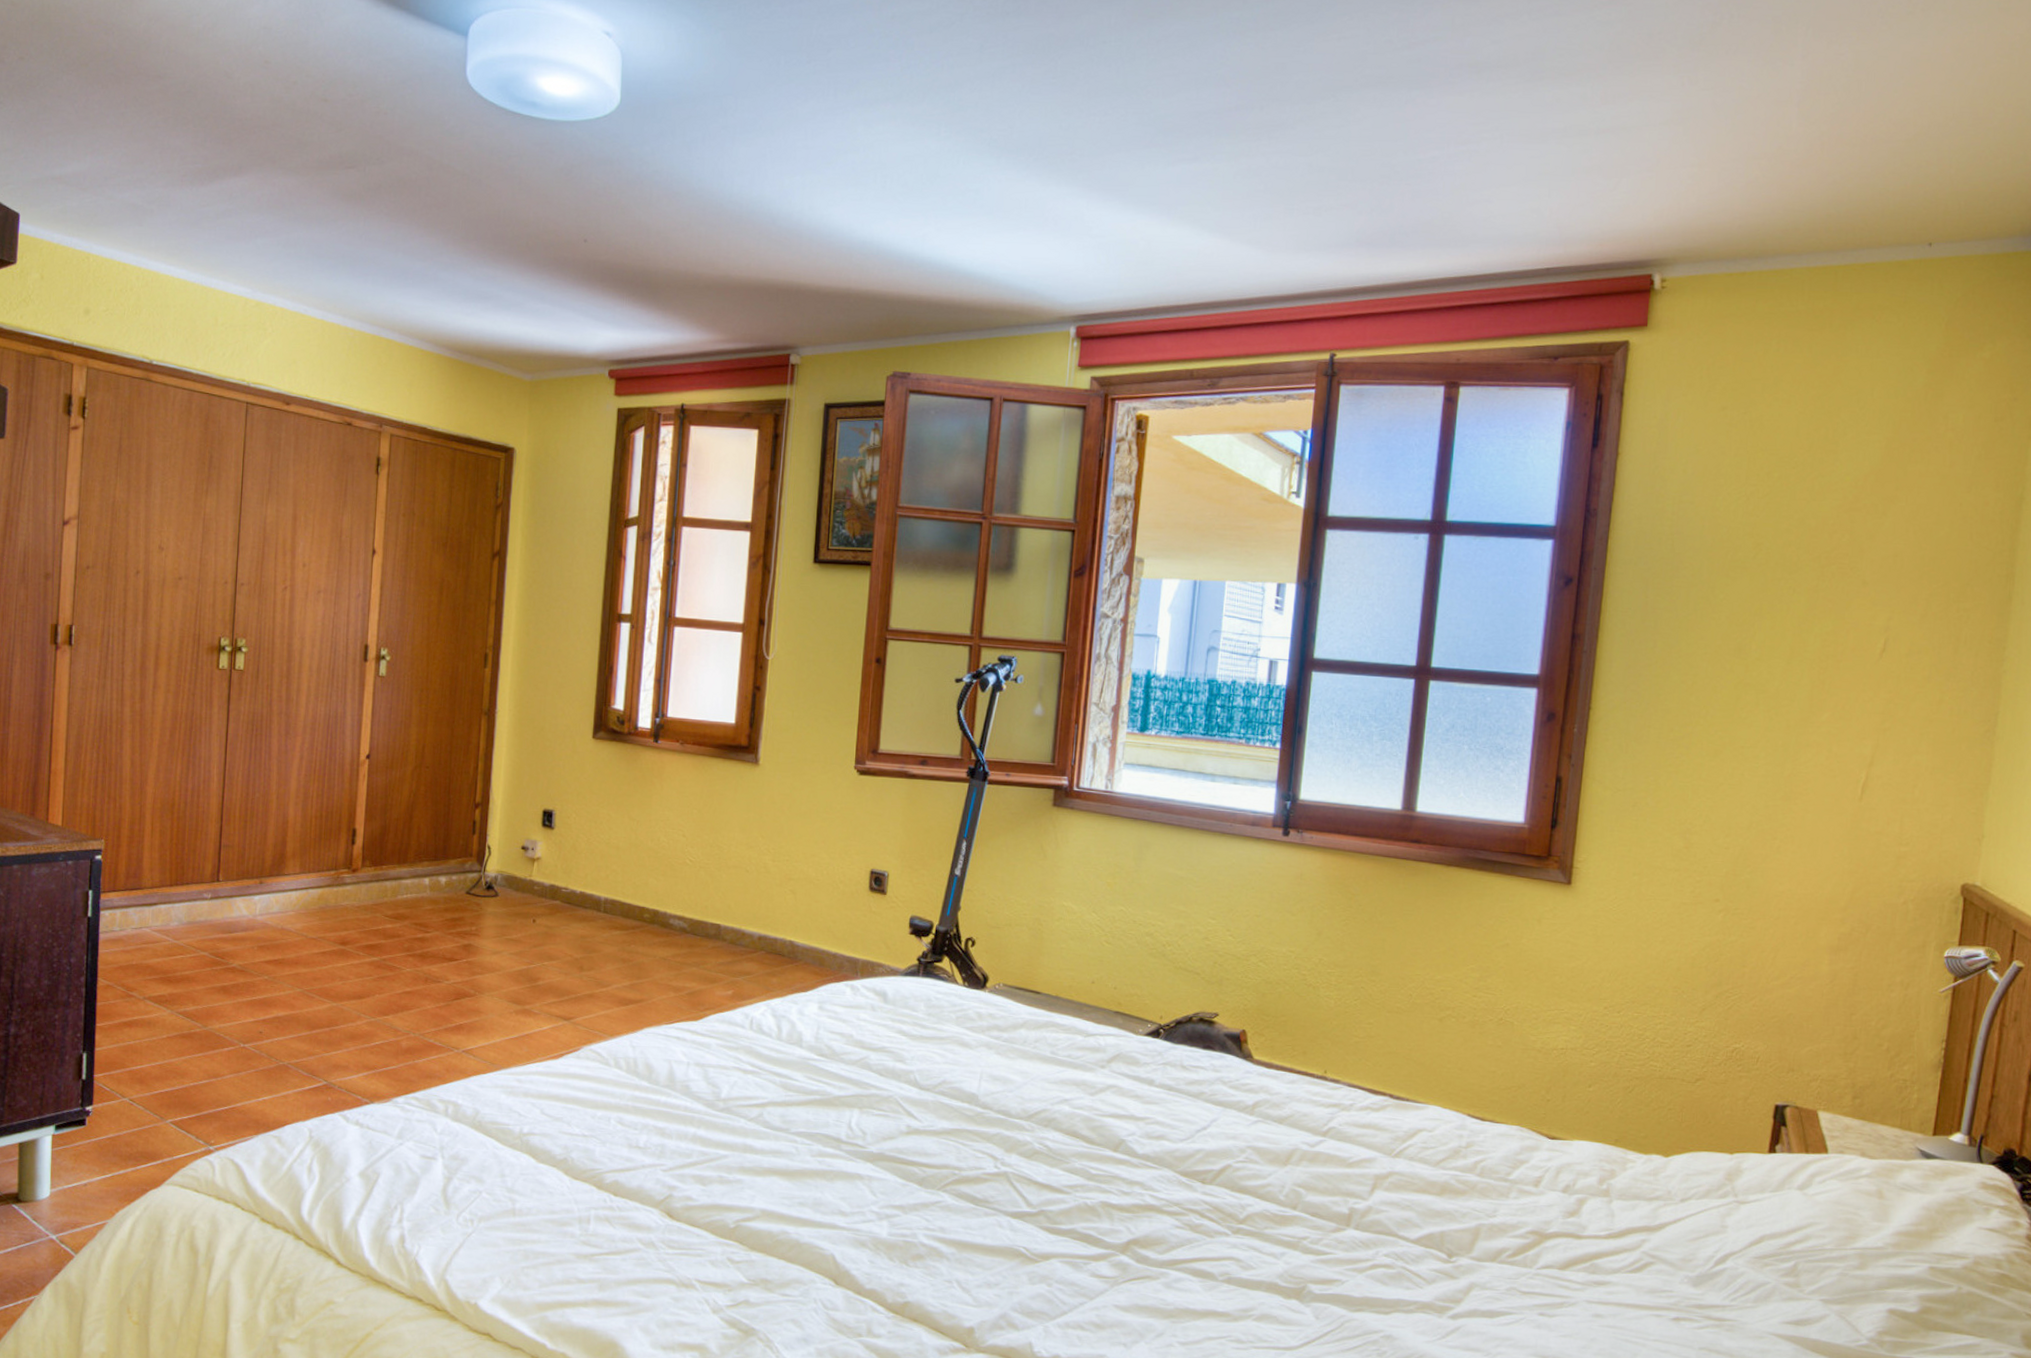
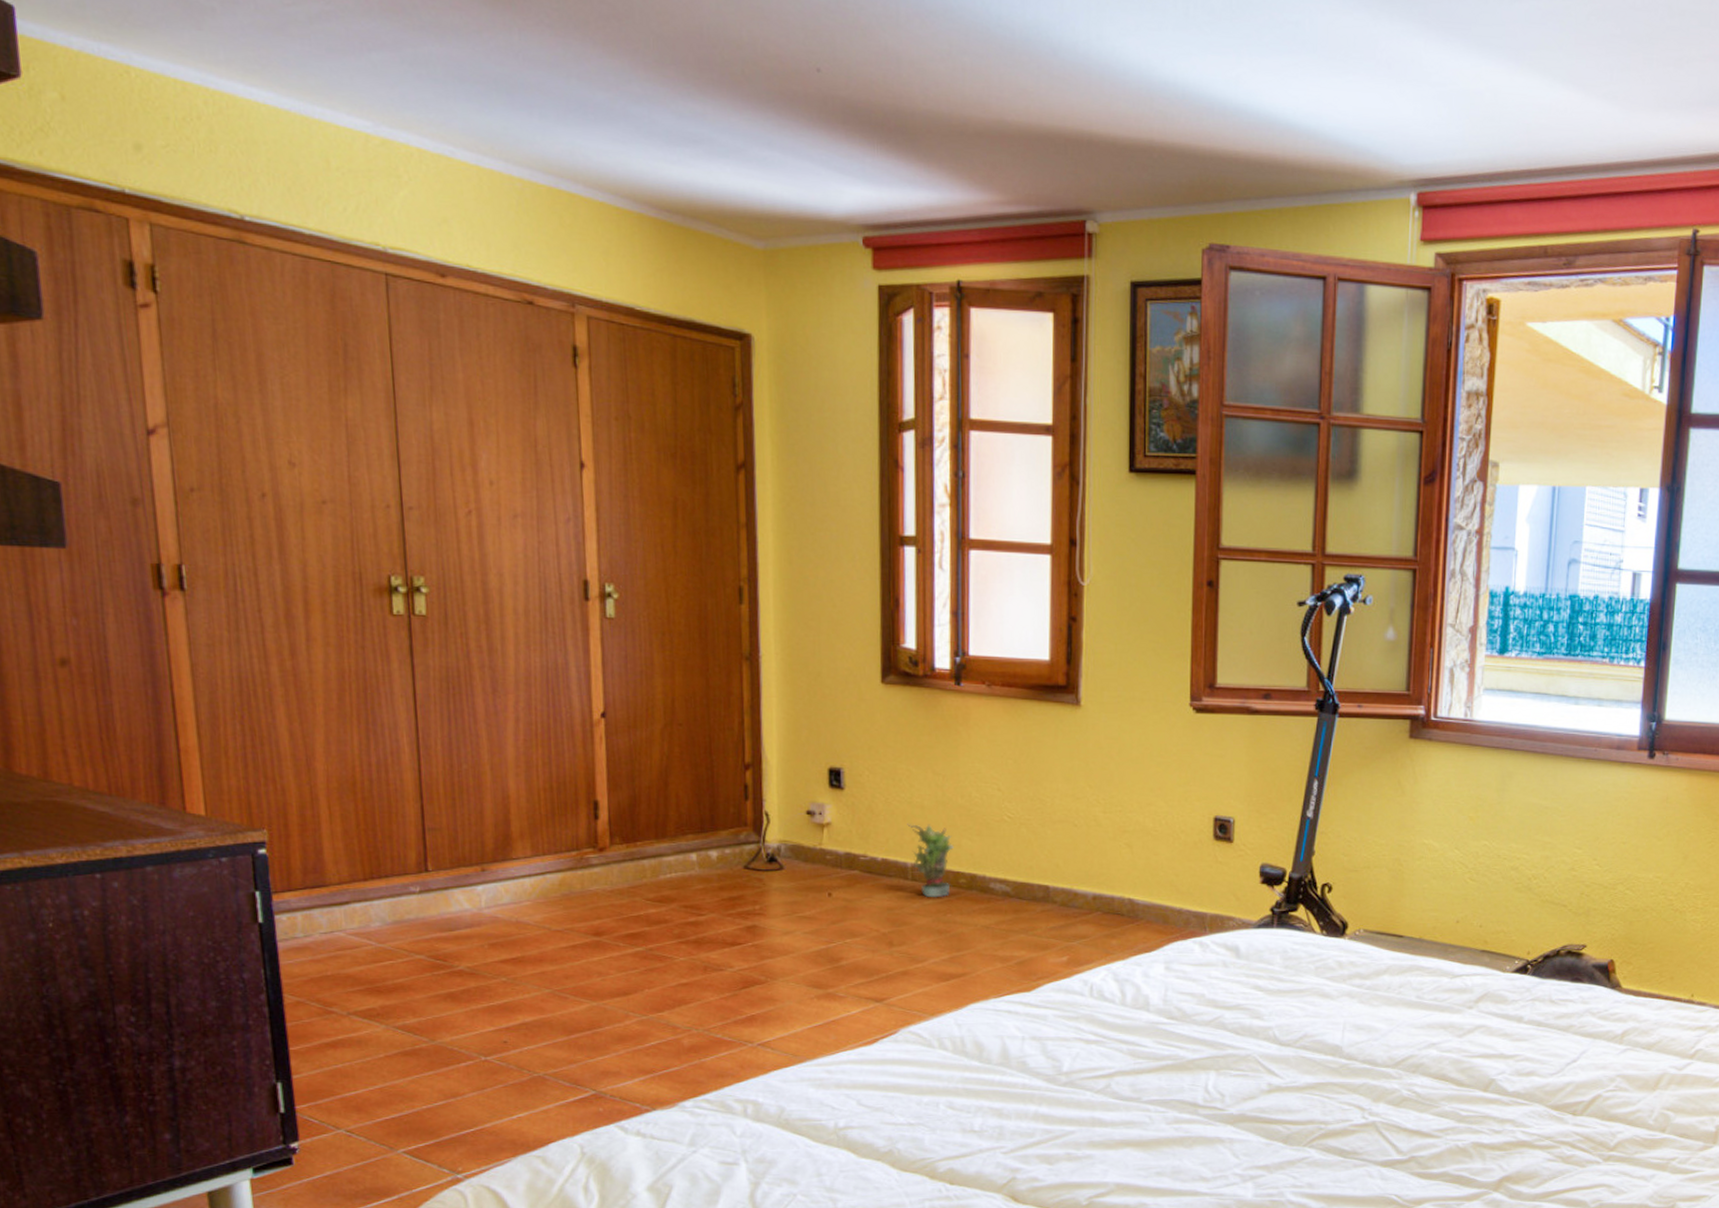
potted plant: none [604,862,642,930] -> present [907,824,954,898]

